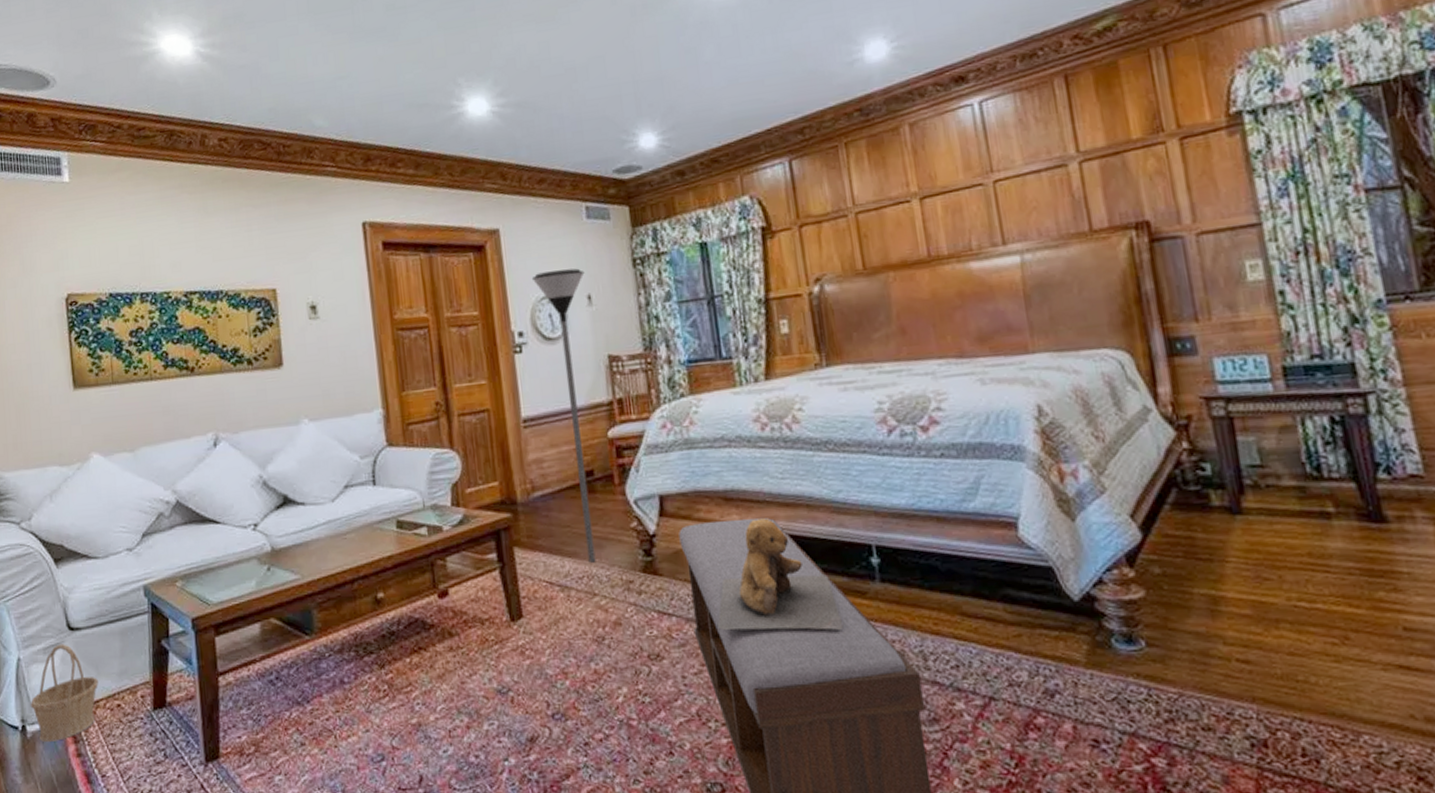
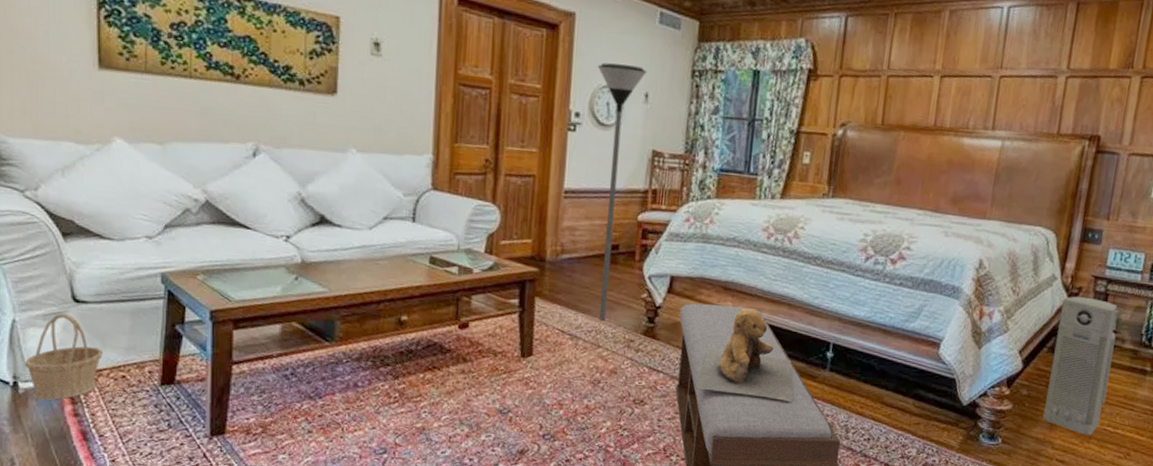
air purifier: none [1170,426,1284,619] -> present [1043,296,1118,436]

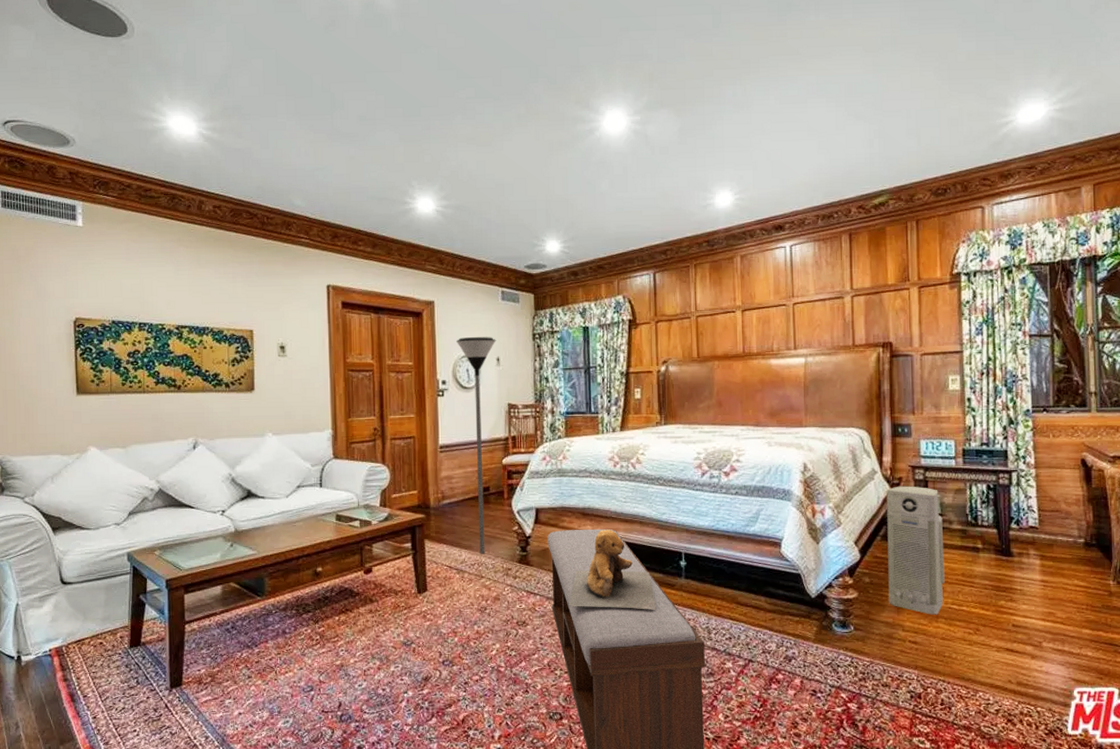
basket: present [24,313,103,401] -> none [25,594,85,670]

